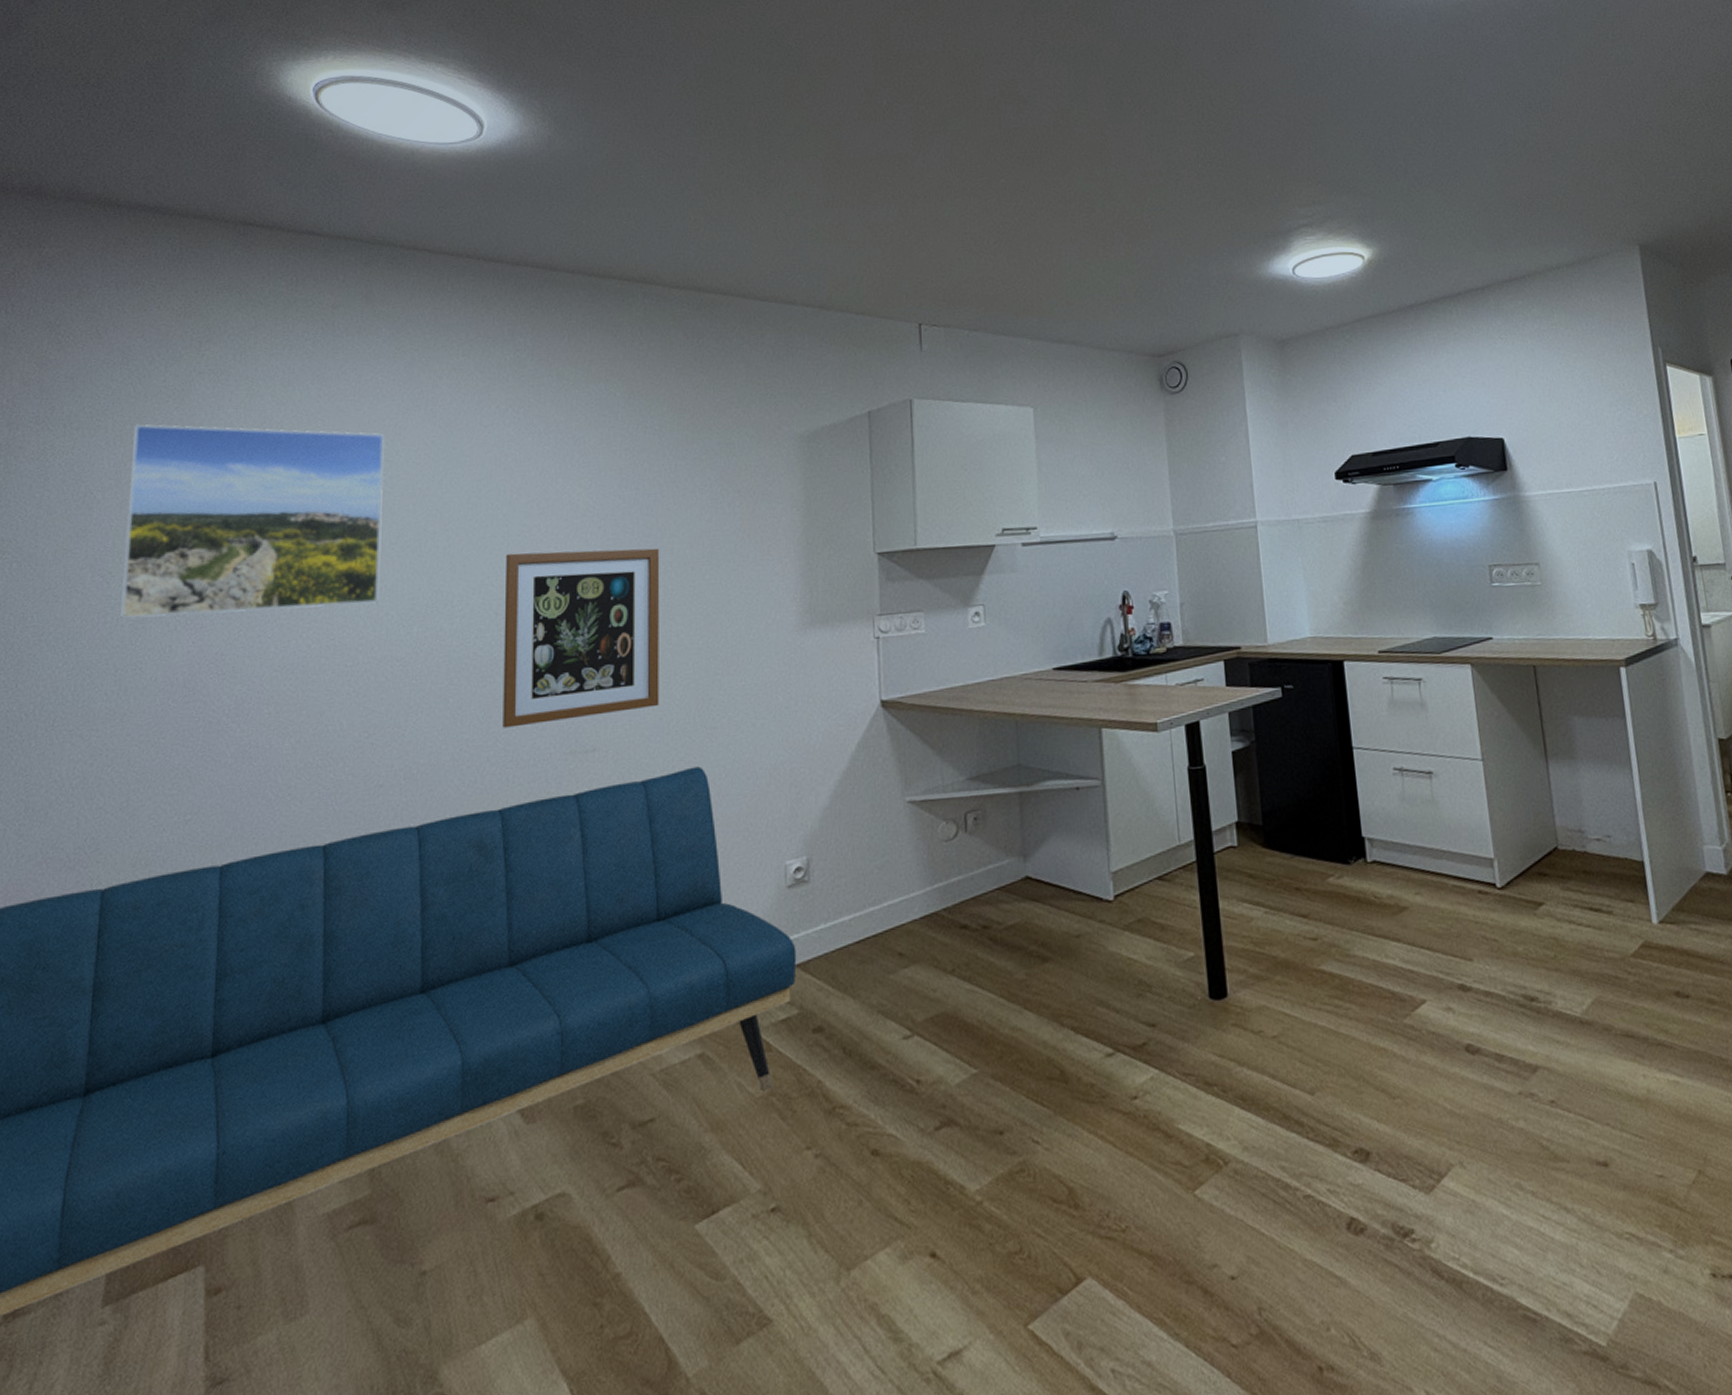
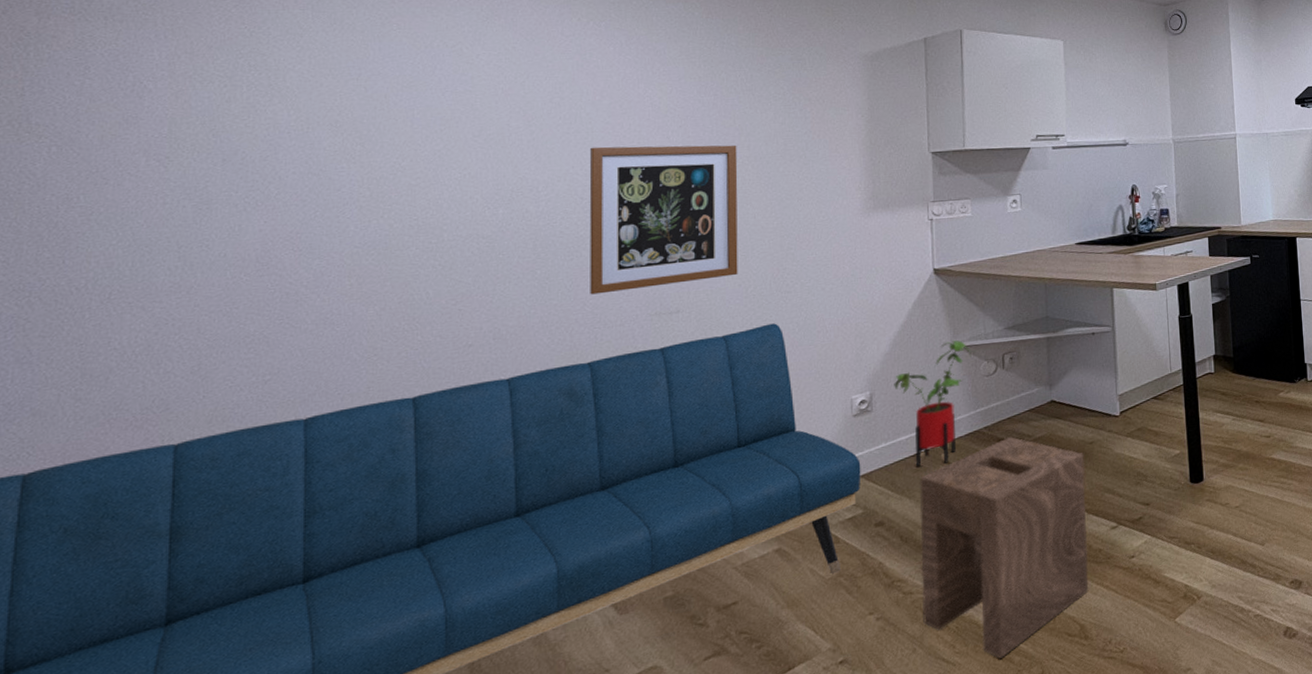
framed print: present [120,424,385,619] -> none [182,19,465,201]
house plant: none [835,792,927,958] -> present [894,339,972,467]
stool: none [866,923,1079,1225] -> present [920,437,1089,659]

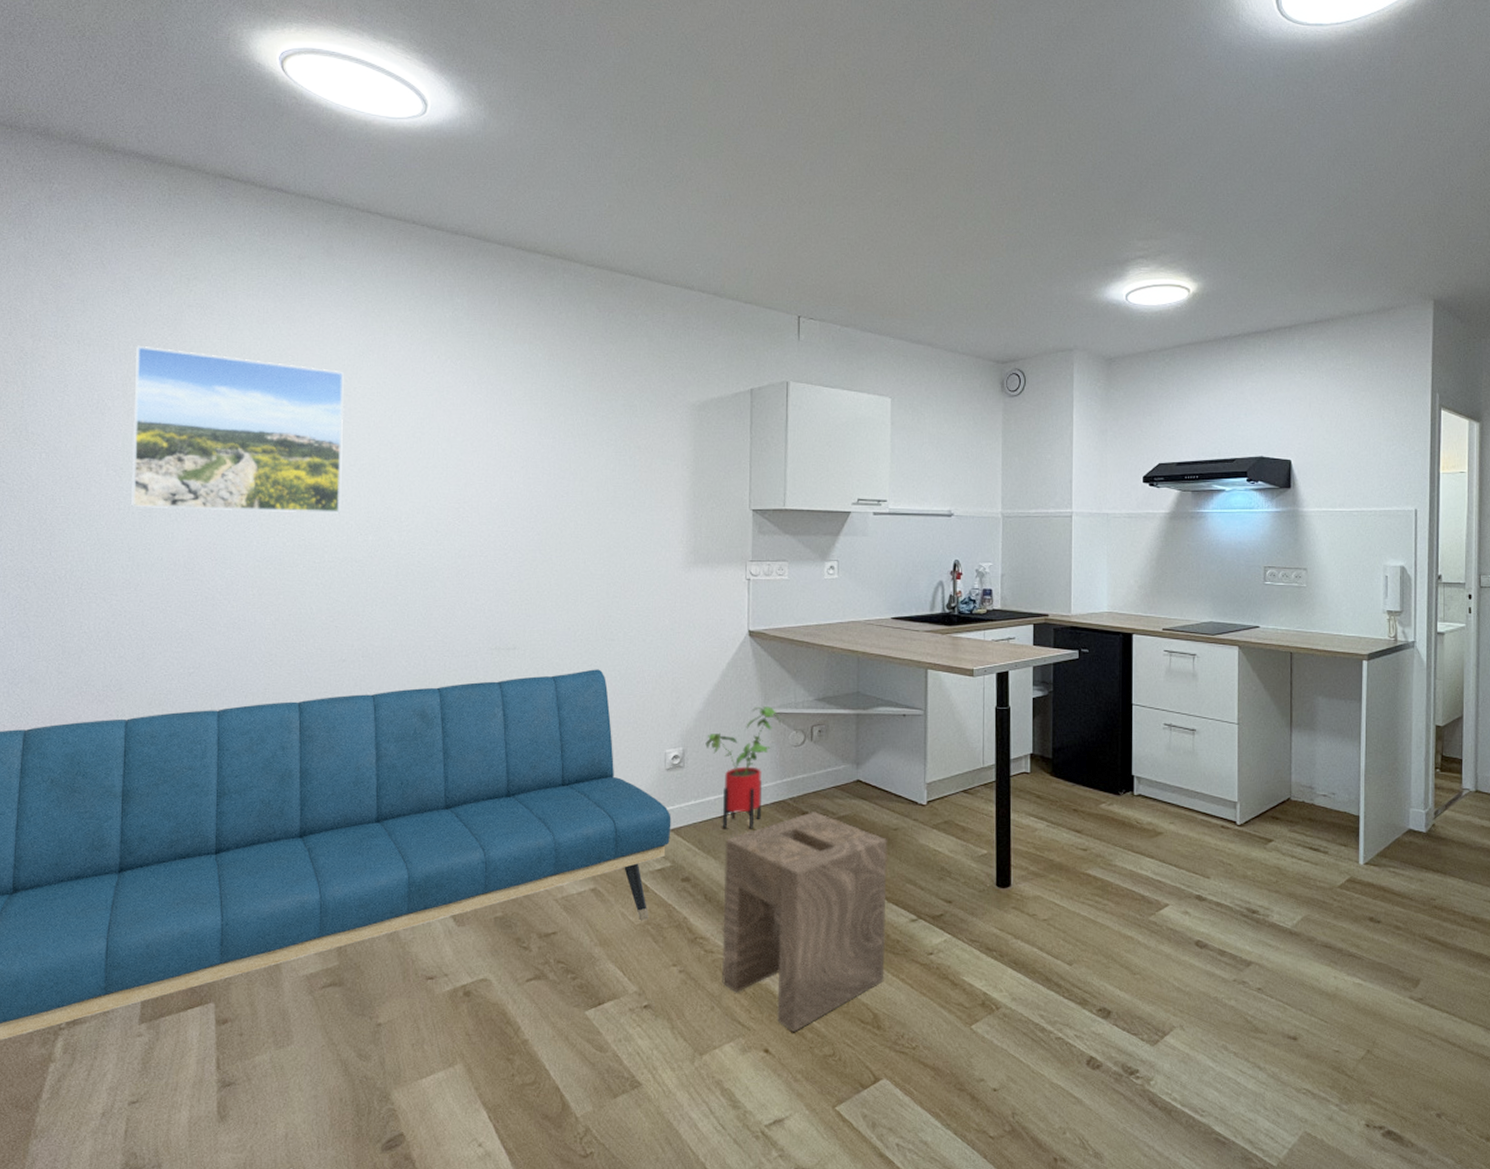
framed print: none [182,19,465,201] -> present [131,345,344,514]
wall art: present [589,145,738,295] -> none [441,482,572,624]

